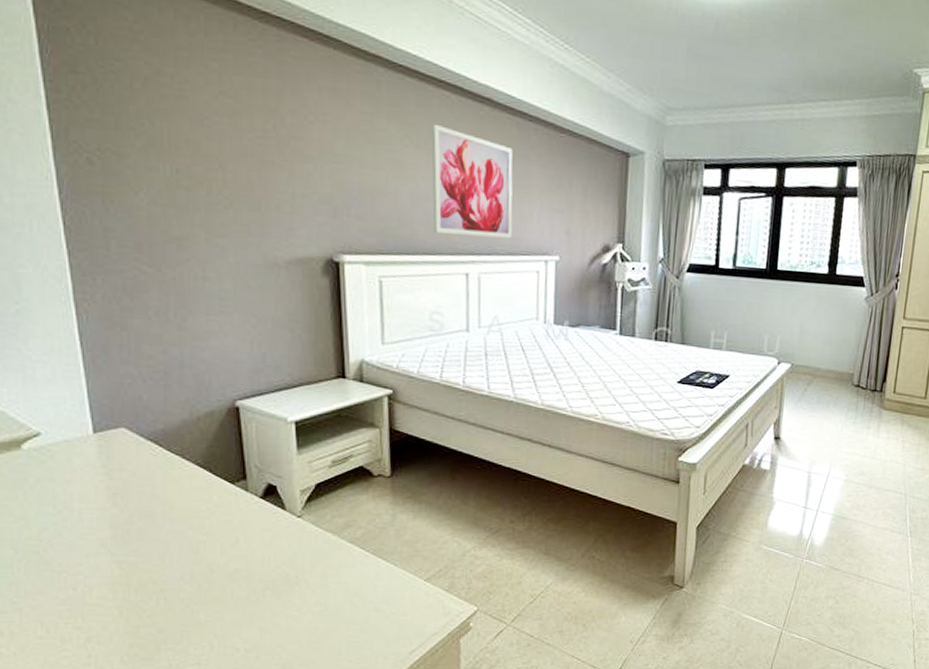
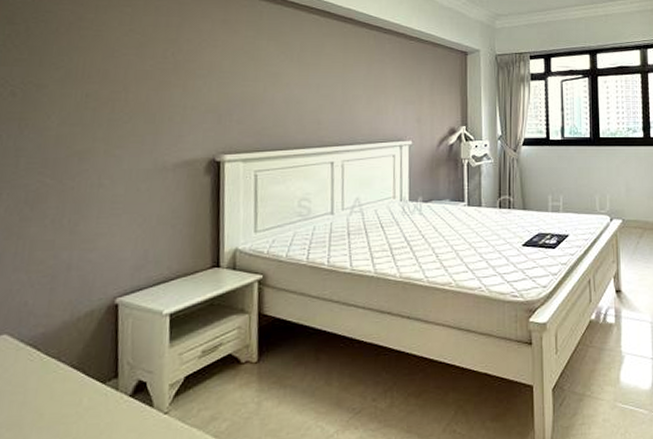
wall art: present [431,123,513,239] -> none [303,41,372,130]

